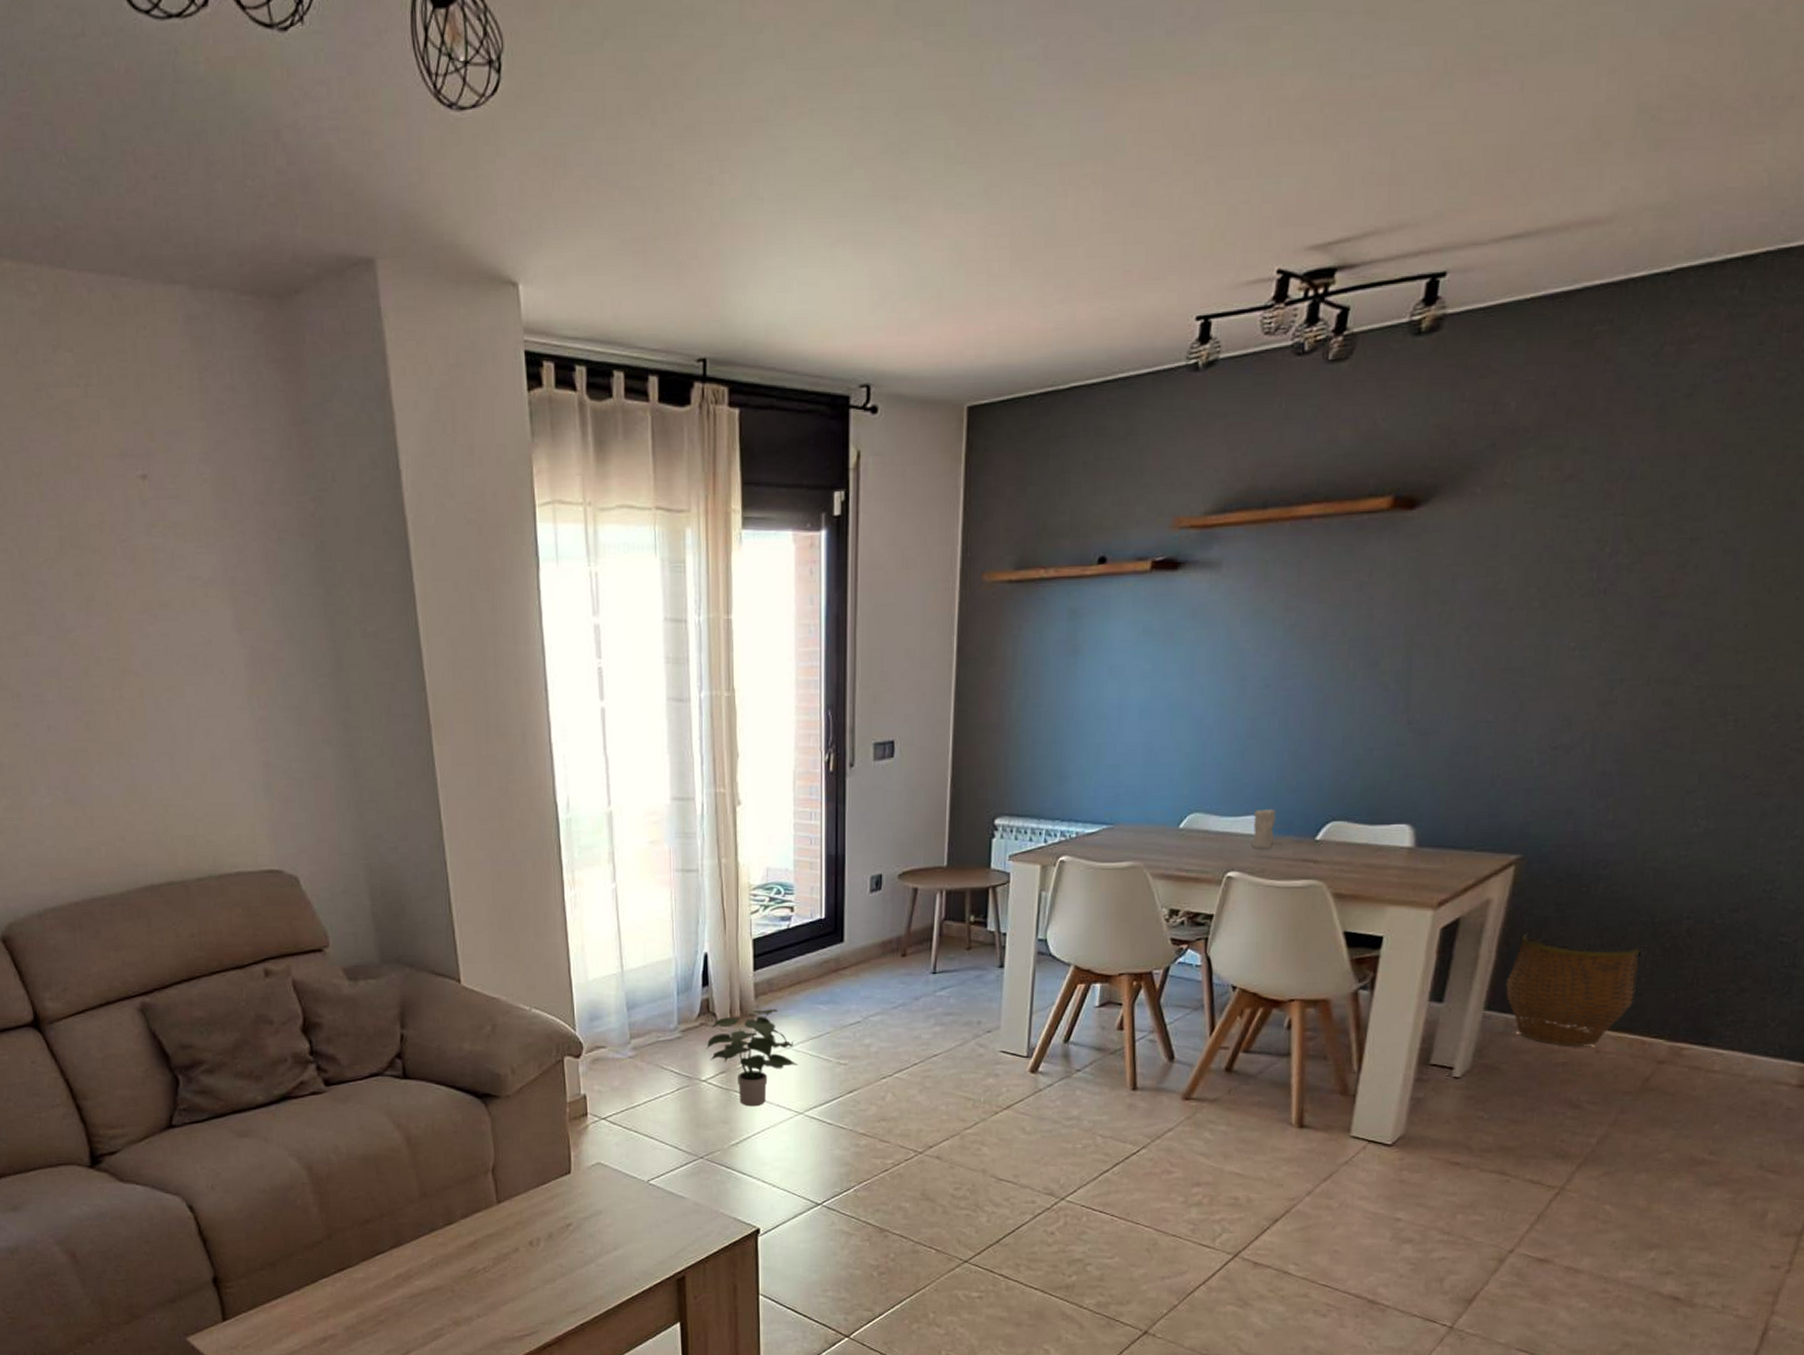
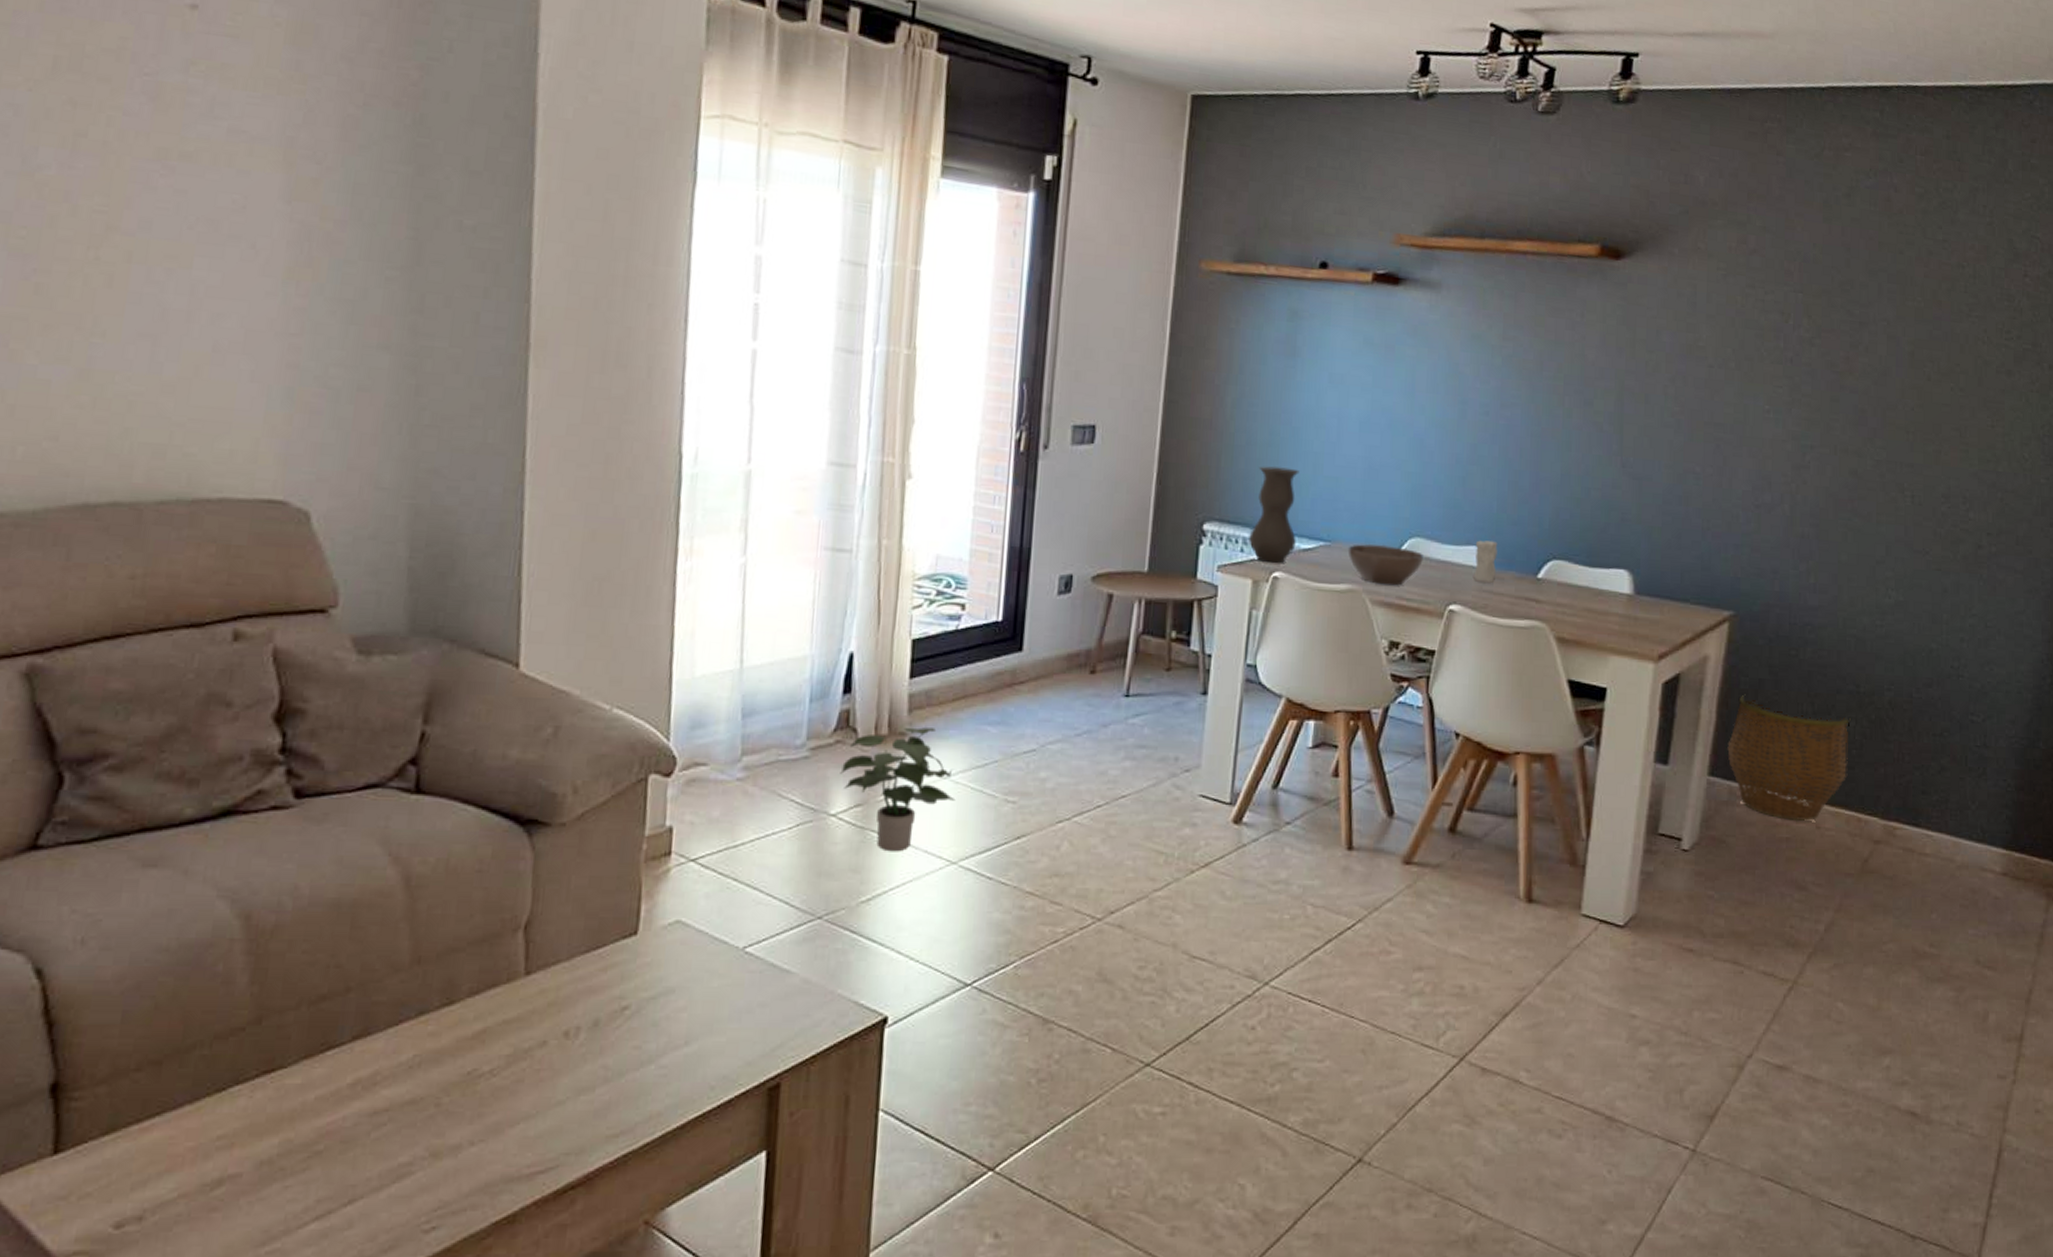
vase: none [1037,760,1082,848] -> present [1249,466,1300,563]
bowl: none [1129,822,1203,859] -> present [1347,544,1425,586]

